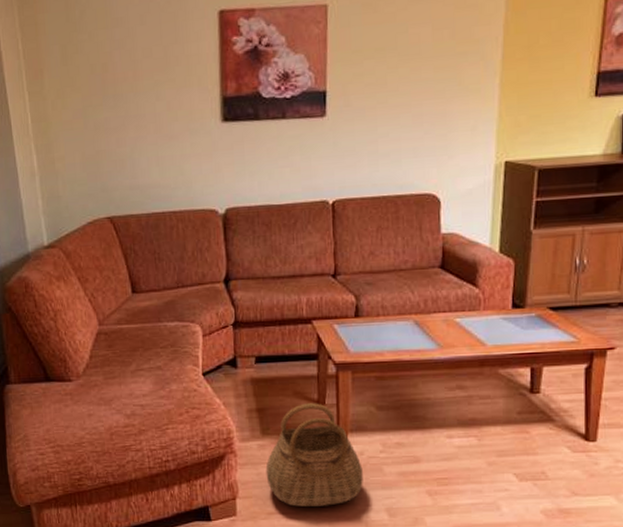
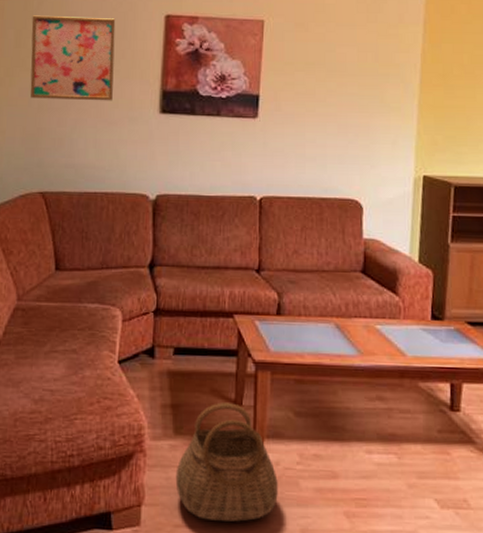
wall art: none [75,21,171,120] -> present [30,15,116,101]

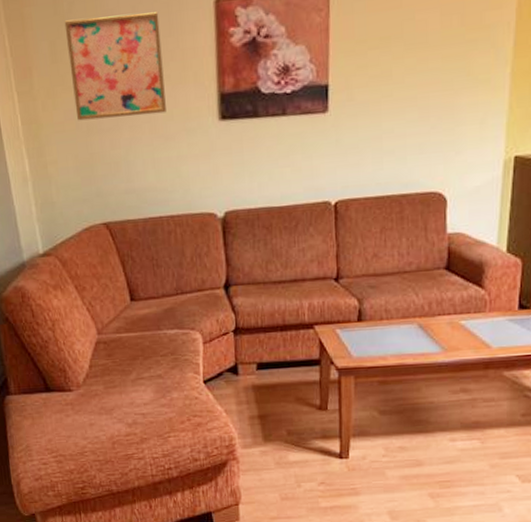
basket: present [175,402,278,523] -> none [268,408,366,512]

